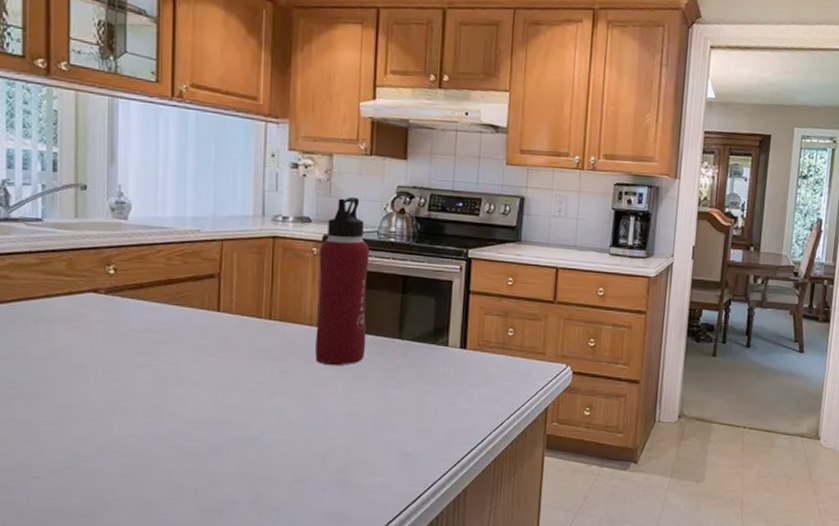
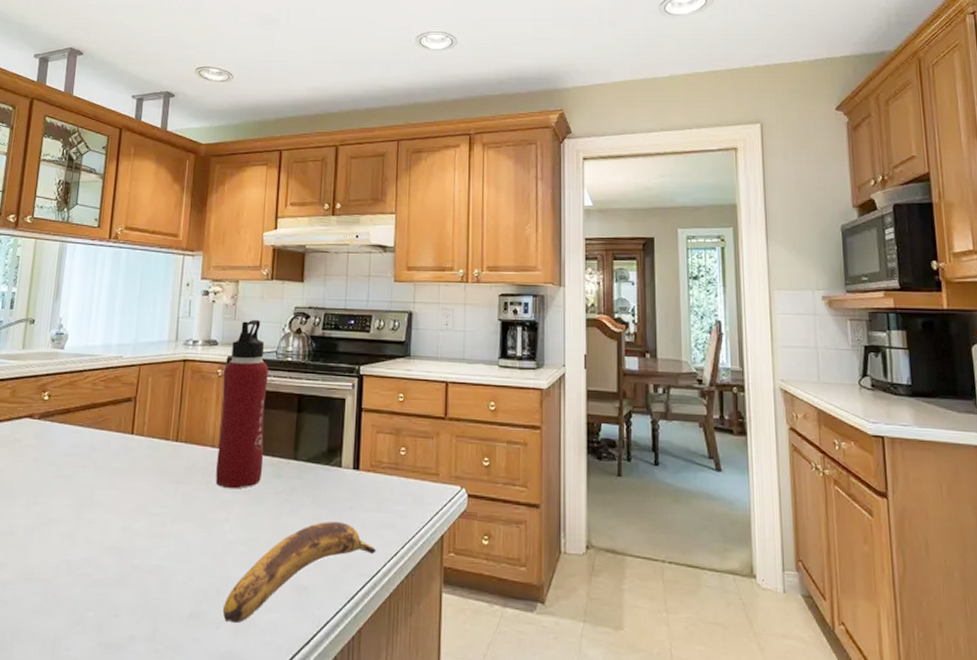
banana: none [328,395,482,486] -> present [222,521,376,623]

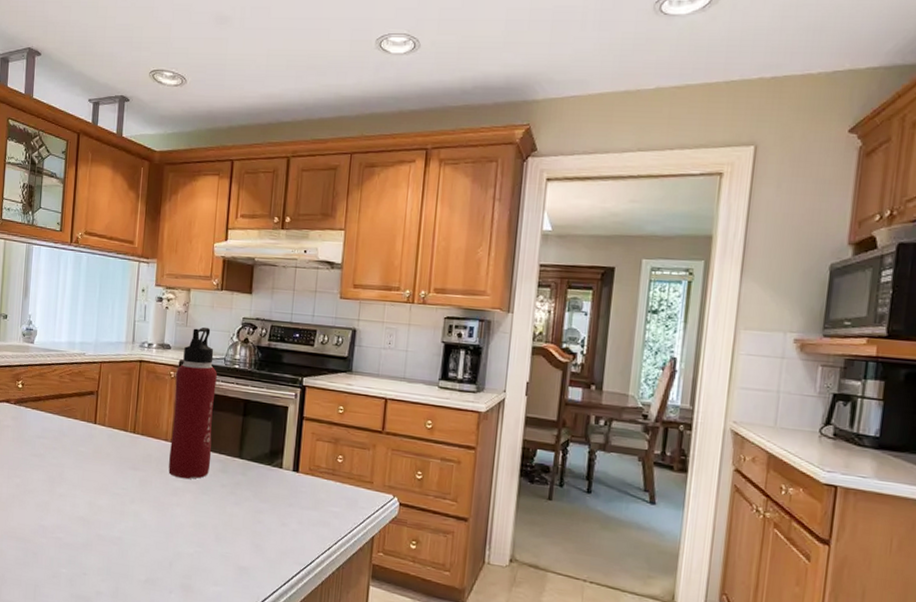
banana: present [222,521,376,623] -> none [174,514,311,591]

